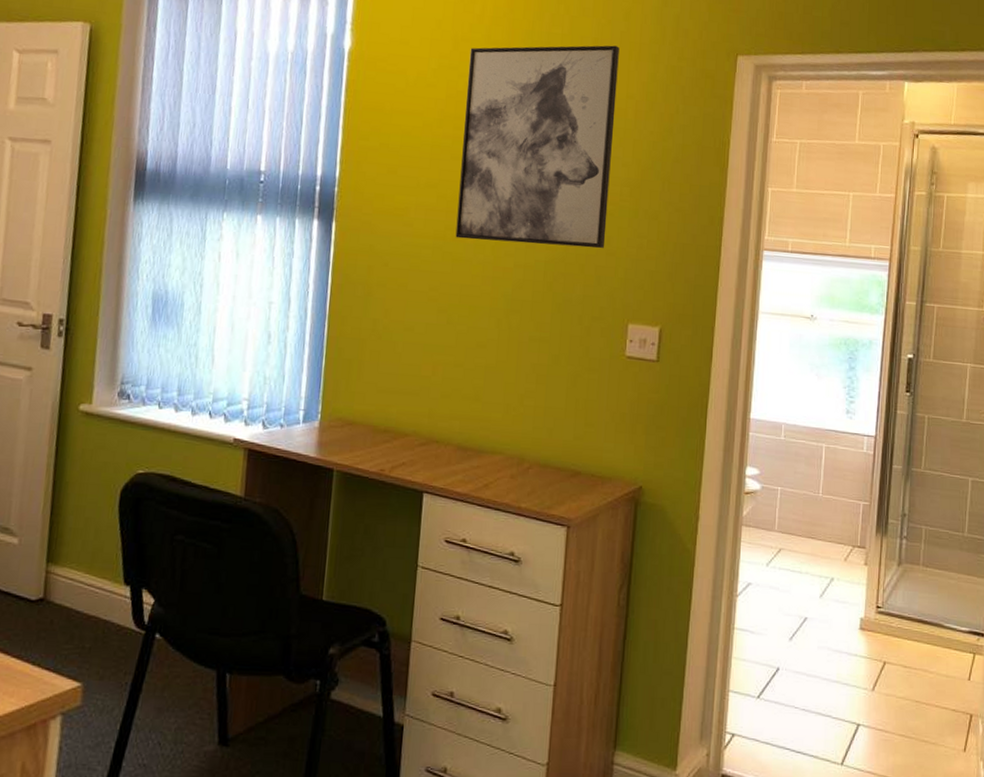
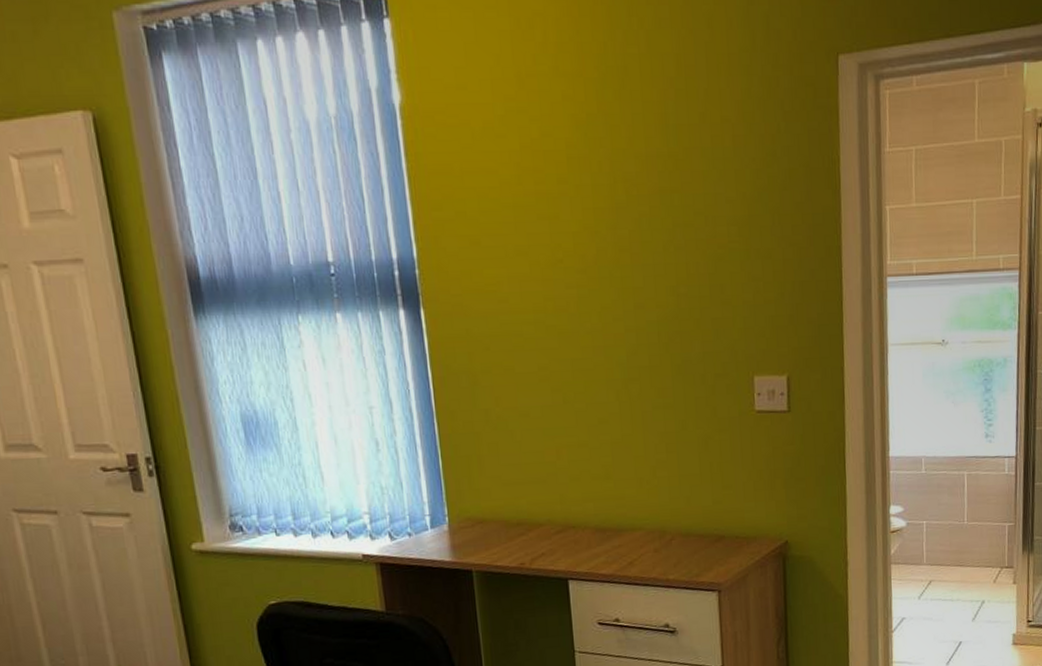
wall art: present [455,45,619,249] -> none [538,60,719,309]

